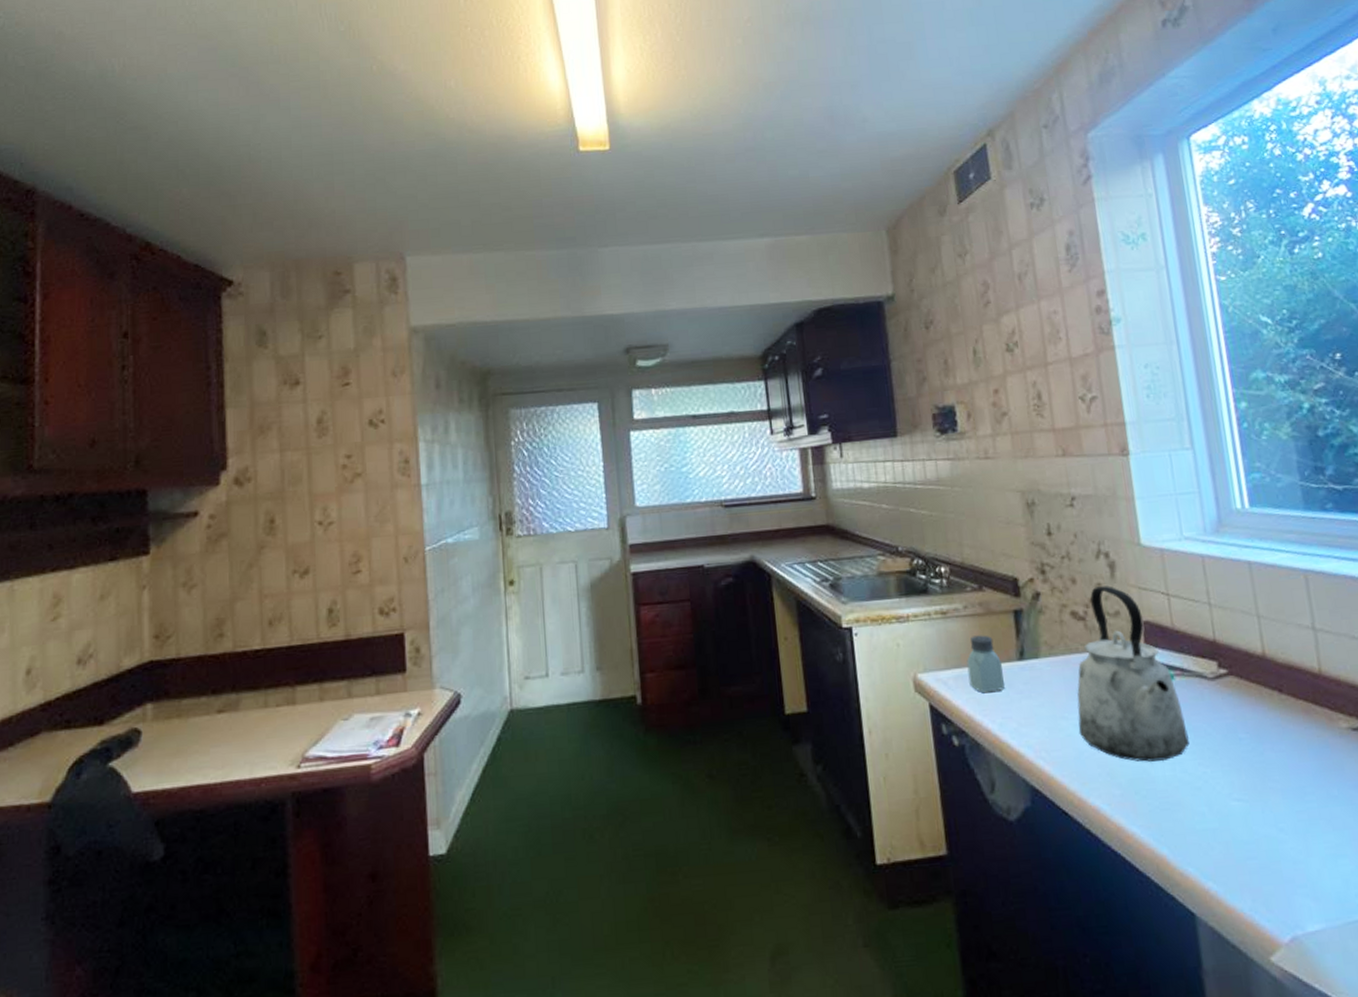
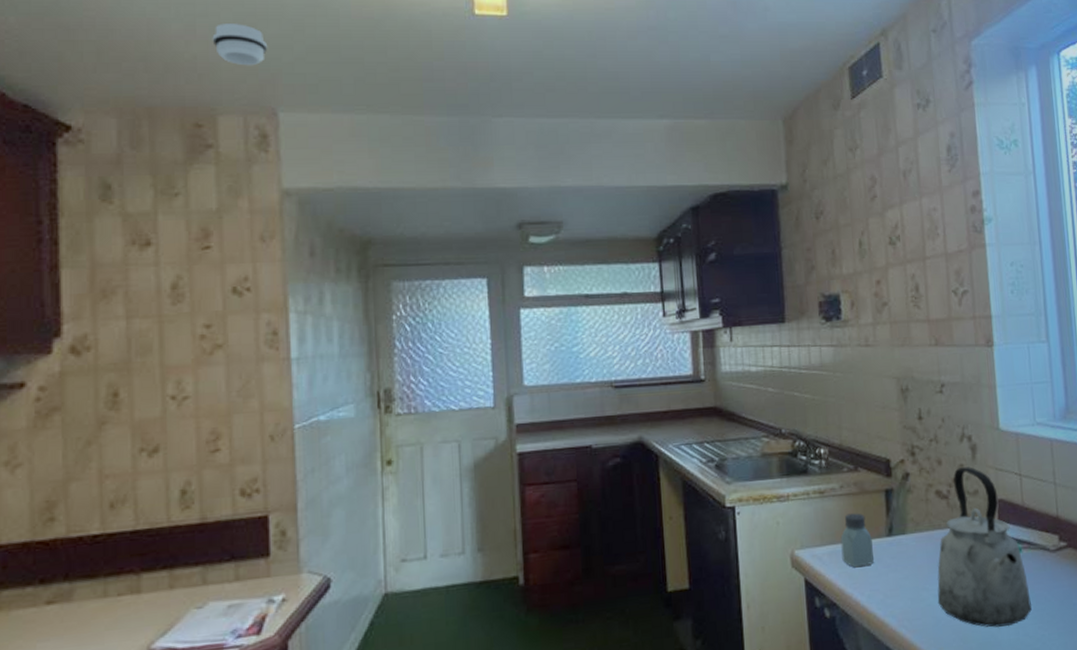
smoke detector: none [348,178,396,217] -> present [212,24,268,66]

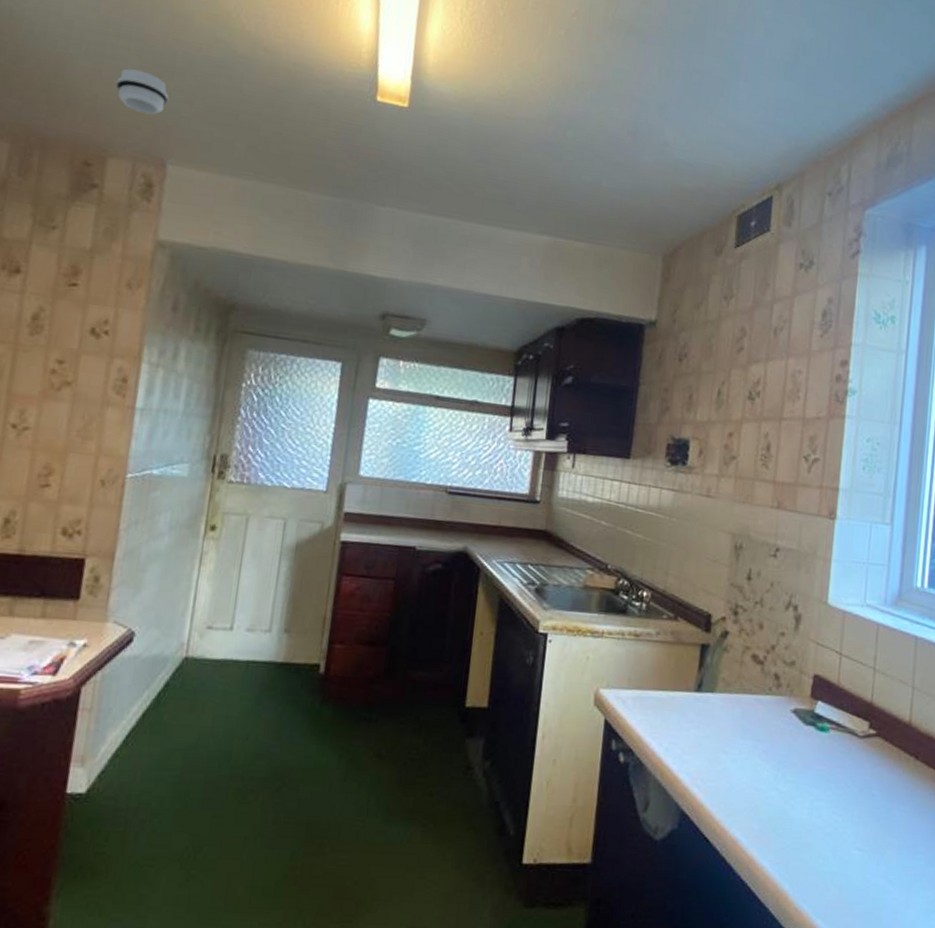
saltshaker: present [840,513,874,568] -> none [646,661,680,717]
kettle: present [937,467,1032,628] -> none [735,635,830,806]

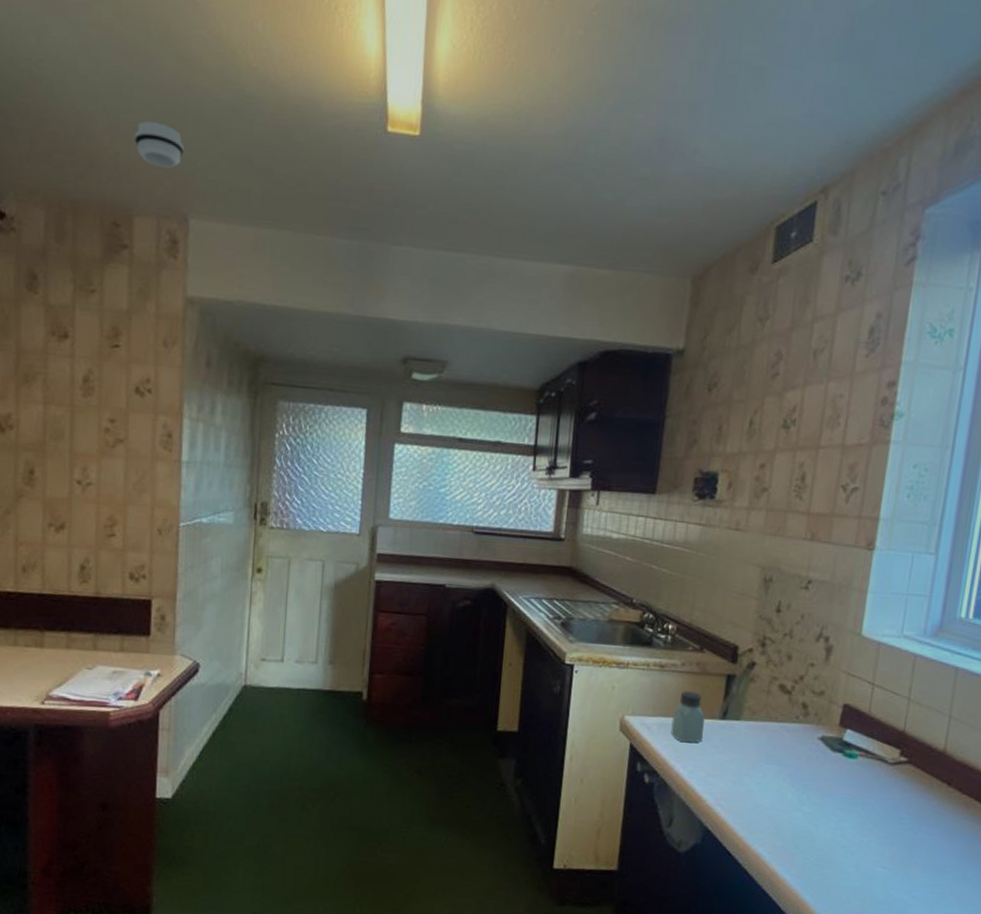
saltshaker: none [646,661,680,717] -> present [670,691,705,743]

